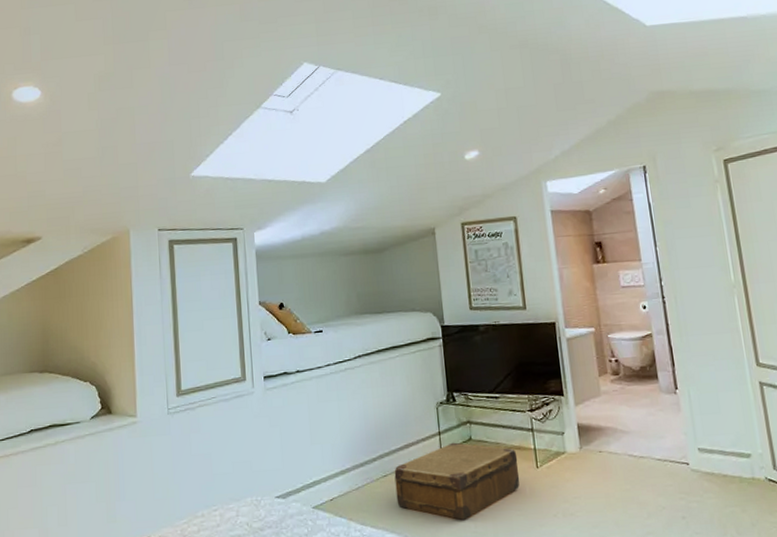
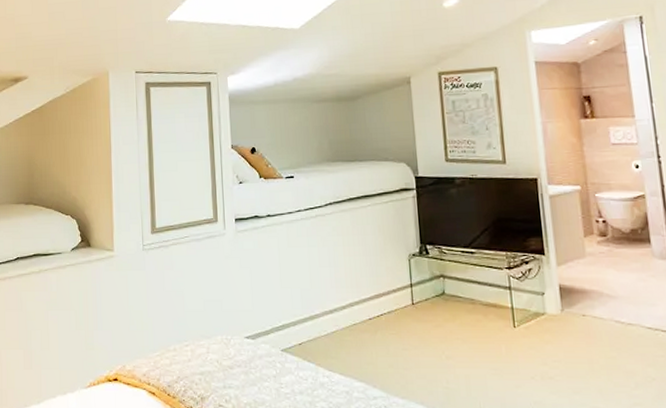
suitcase: present [394,442,520,520] -> none [364,295,496,374]

